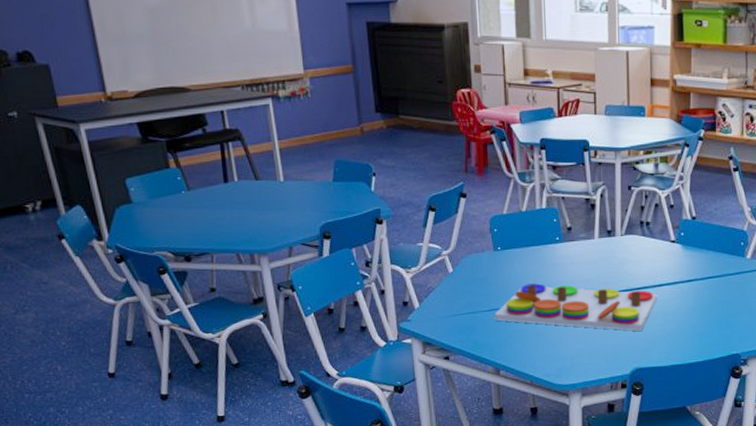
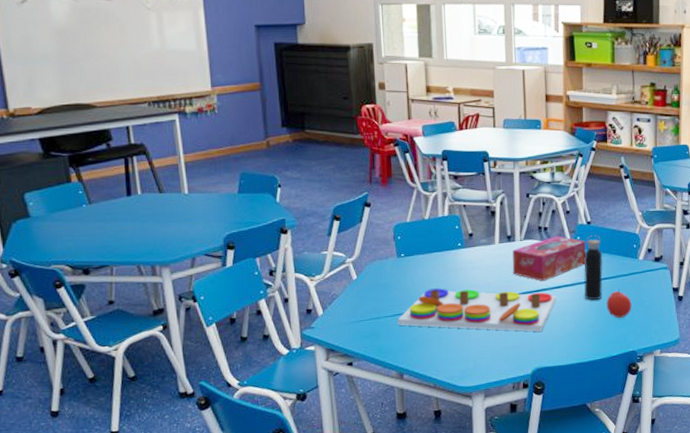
tissue box: none [612,231,690,278] -> present [512,236,586,281]
water bottle: none [686,231,708,300] -> present [583,235,603,301]
fruit: none [710,289,737,320] -> present [606,289,632,319]

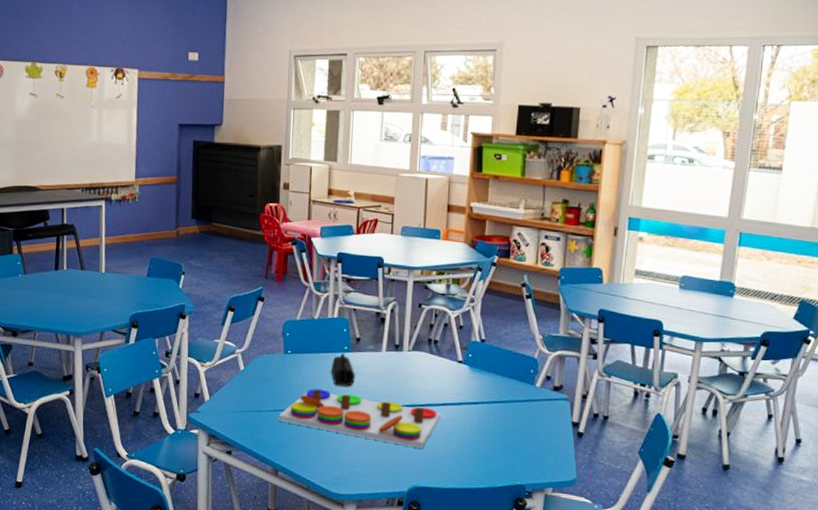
pencil case: none [446,250,471,283] -> present [331,353,355,387]
tissue box: present [512,236,586,281] -> none [397,350,478,396]
water bottle: present [583,235,603,301] -> none [471,354,495,424]
fruit: present [606,289,632,319] -> none [495,415,524,448]

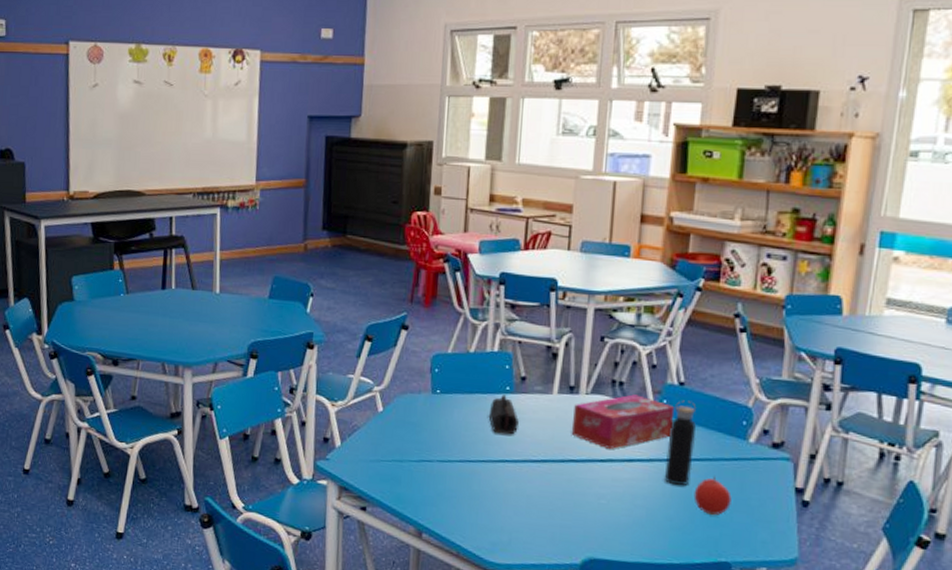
board game: present [278,389,441,448] -> none [423,436,626,513]
tissue box: none [397,350,478,396] -> present [571,394,675,449]
water bottle: none [471,354,495,424] -> present [664,400,697,486]
fruit: none [495,415,524,448] -> present [693,476,732,516]

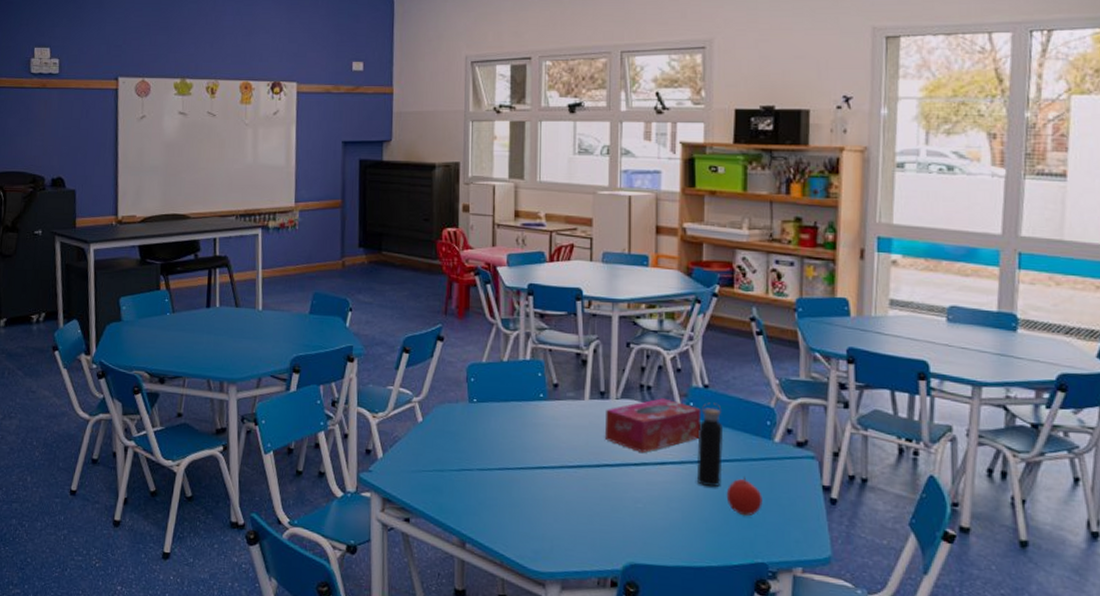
pencil case: present [488,395,519,435] -> none [524,402,553,441]

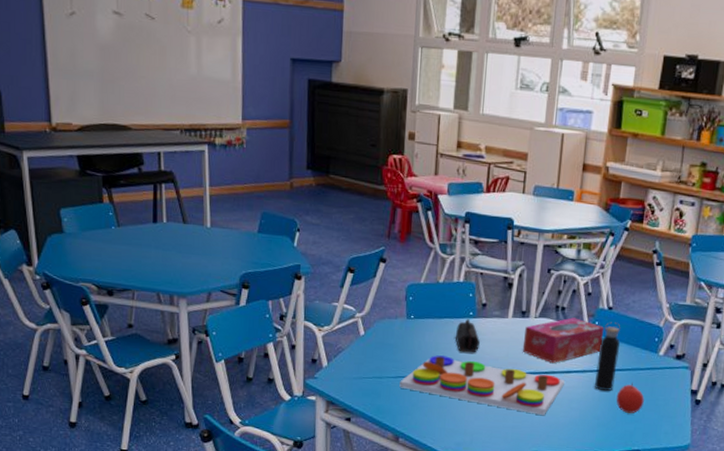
board game: none [464,444,659,517] -> present [399,355,565,415]
pencil case: none [524,402,553,441] -> present [455,319,480,353]

